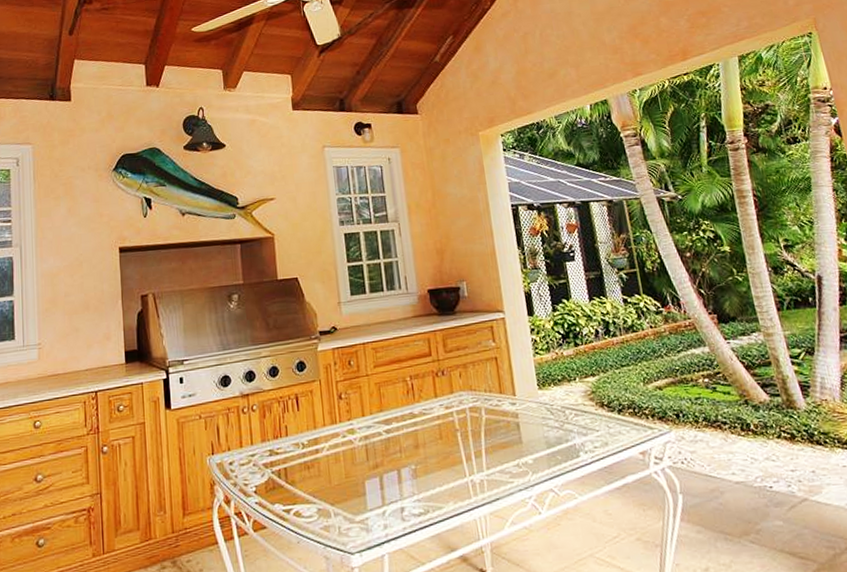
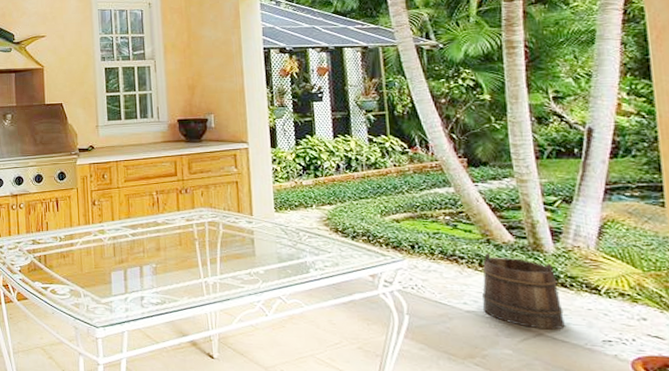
bucket: none [744,414,826,494] -> present [481,252,565,330]

